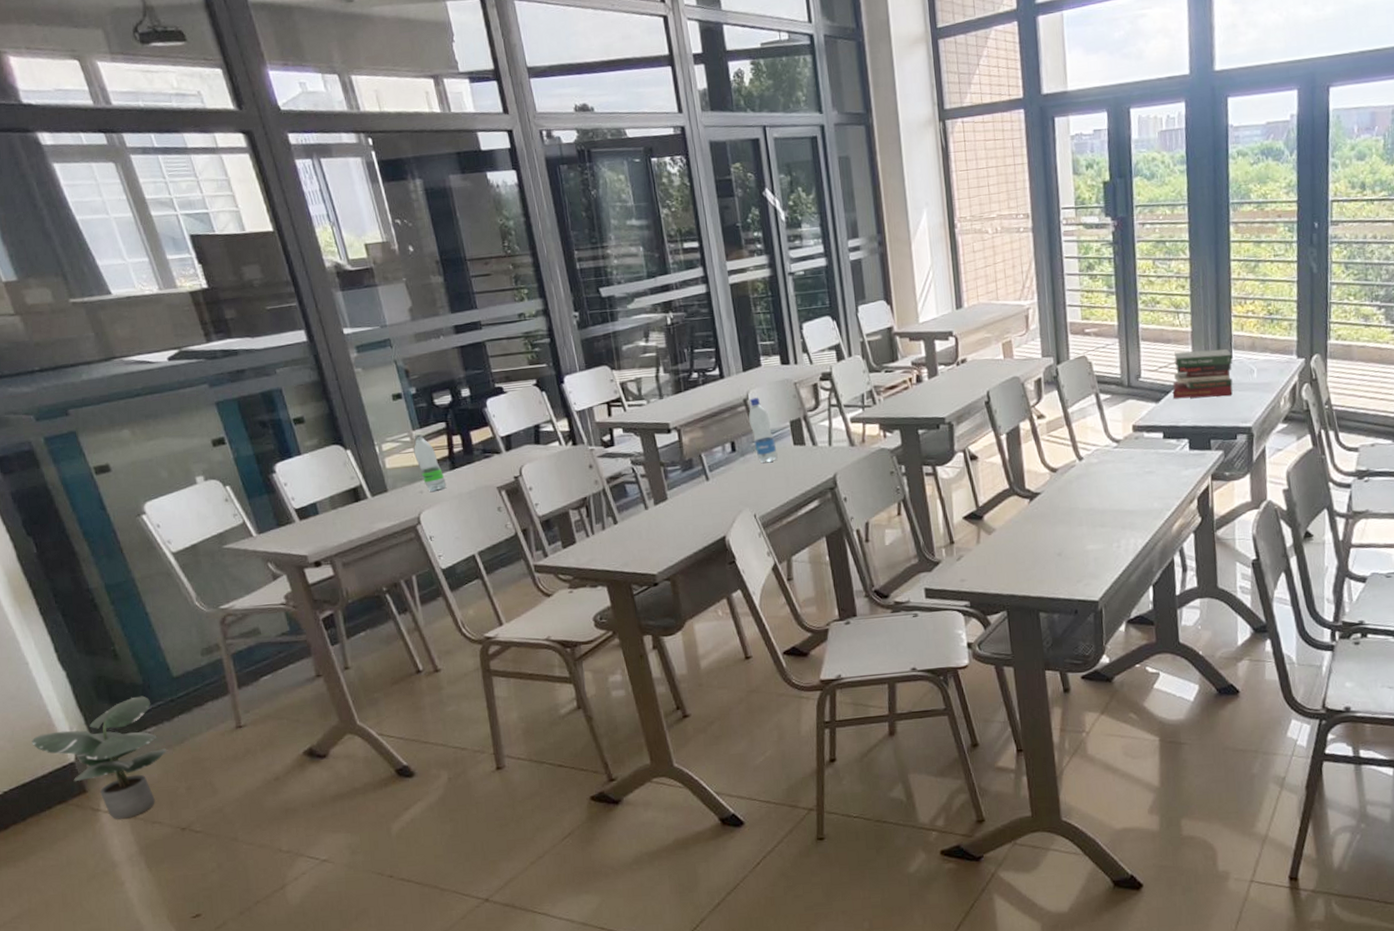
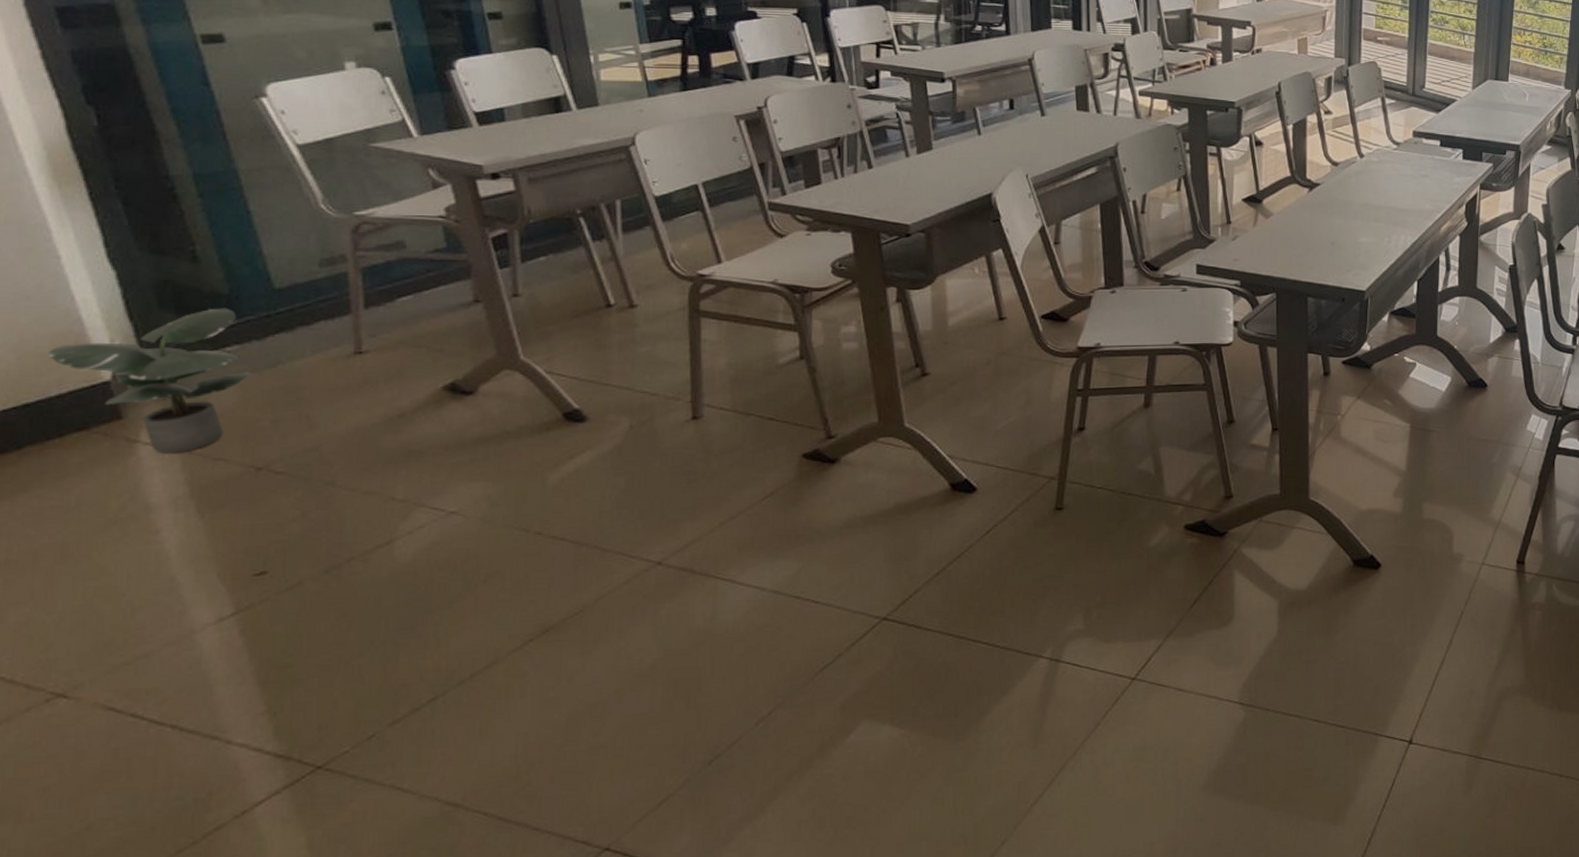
bottle: present [413,434,447,491] -> none [638,49,674,112]
bottle: present [749,397,778,464] -> none [1032,59,1059,125]
books: present [1172,348,1233,399] -> none [1452,69,1509,115]

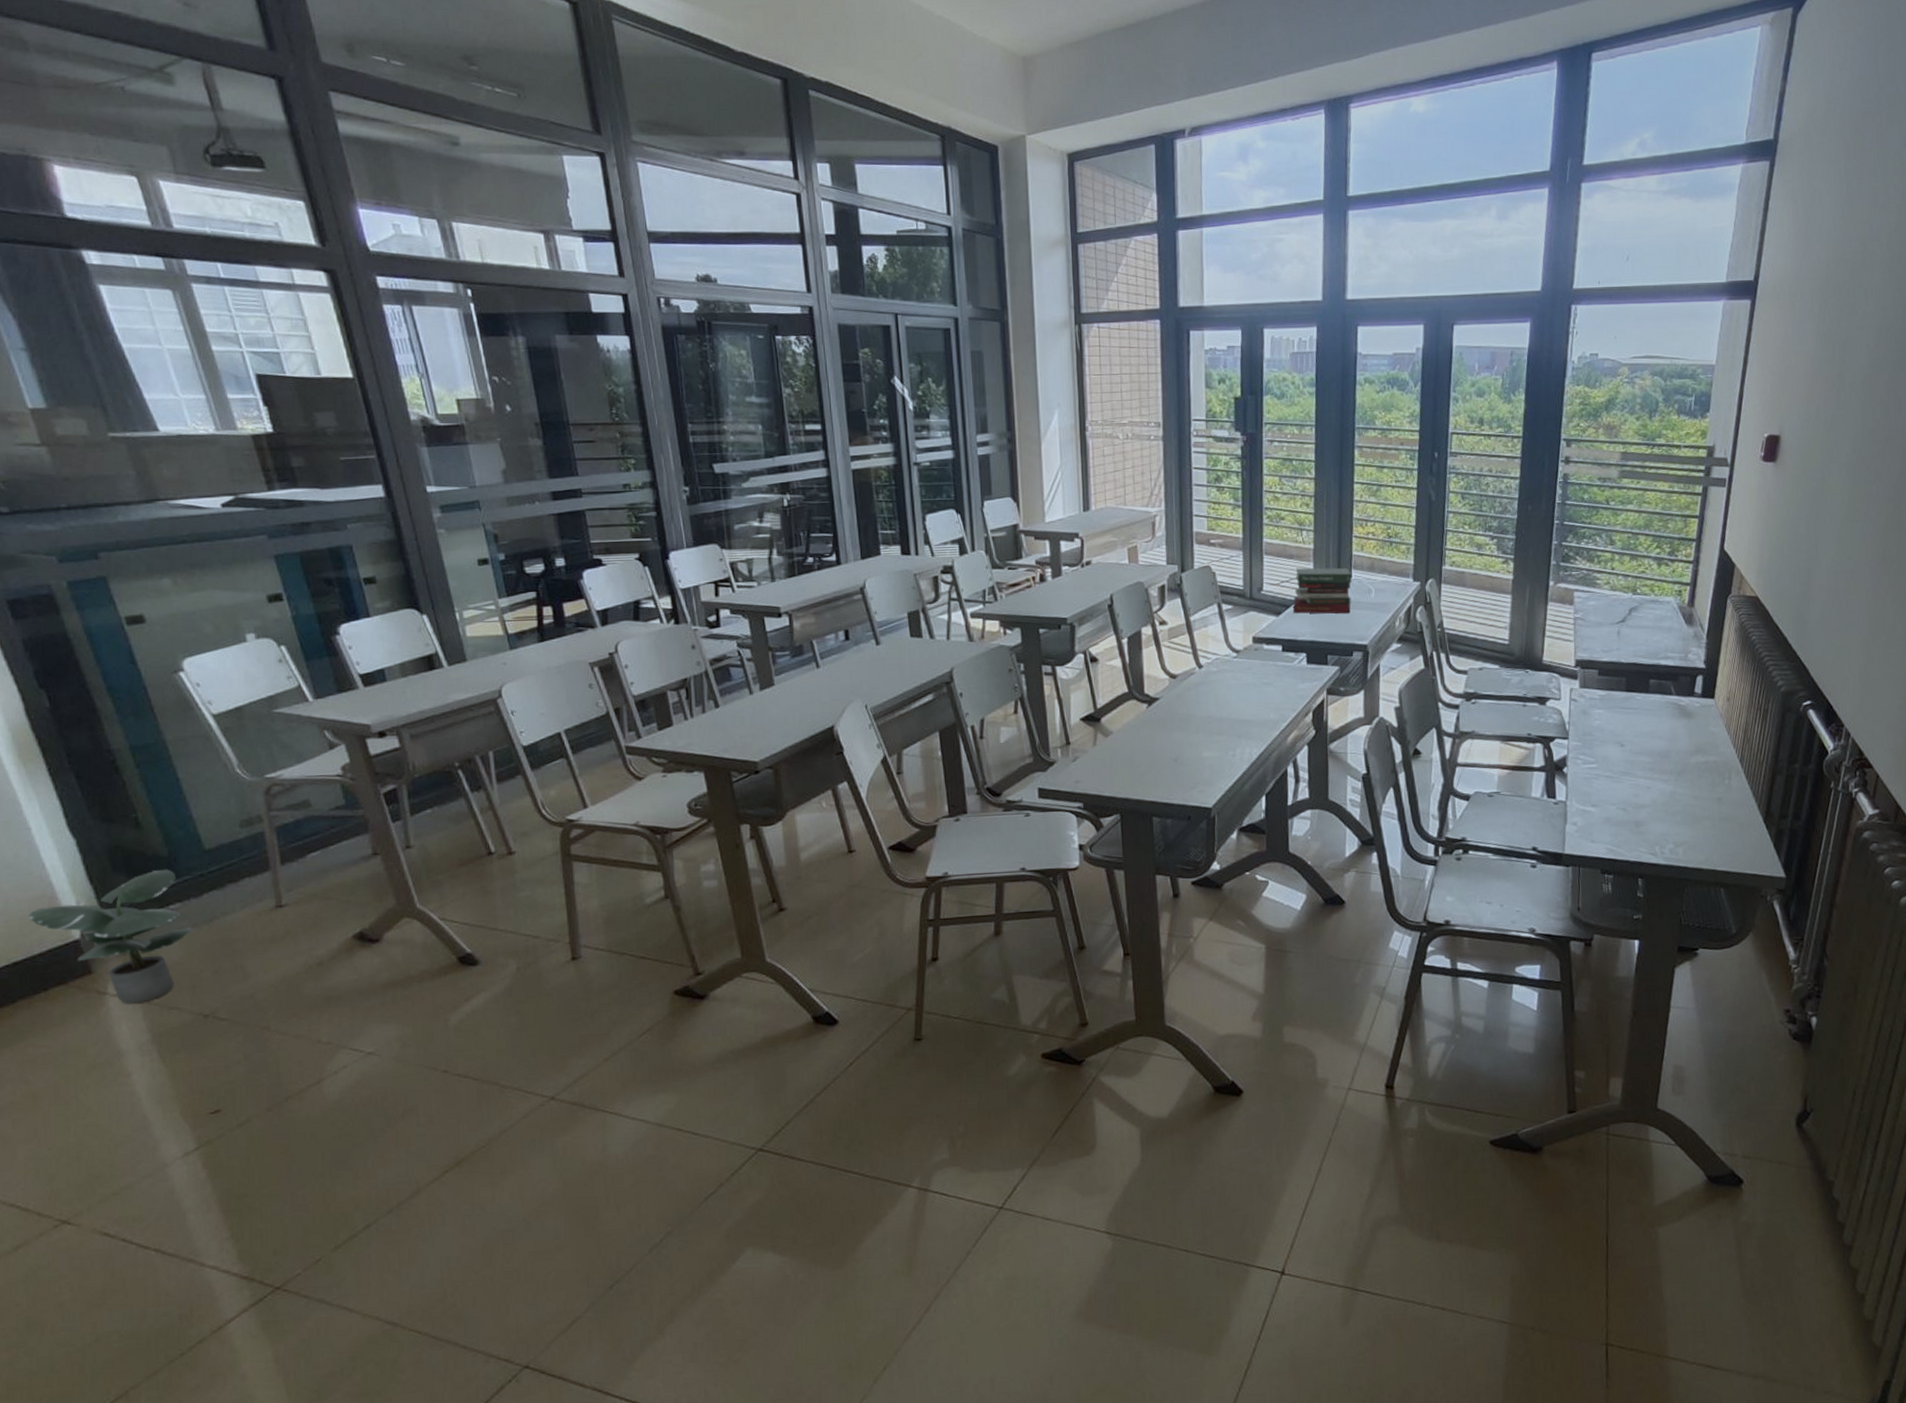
books: none [1452,69,1509,115] -> present [1293,567,1352,614]

